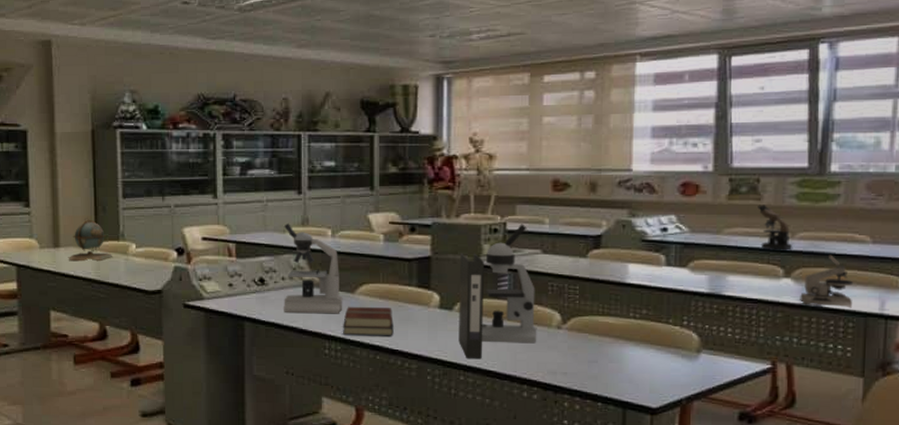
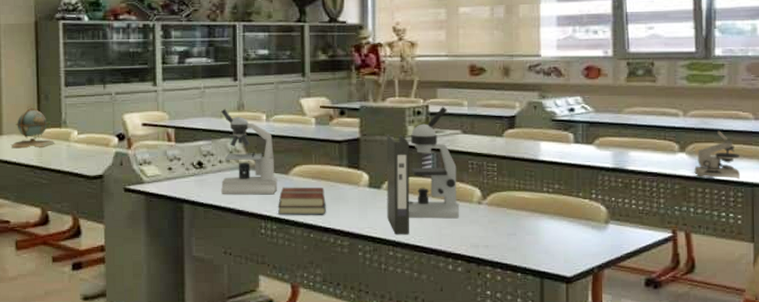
microscope: present [758,204,792,250] -> none [653,86,685,128]

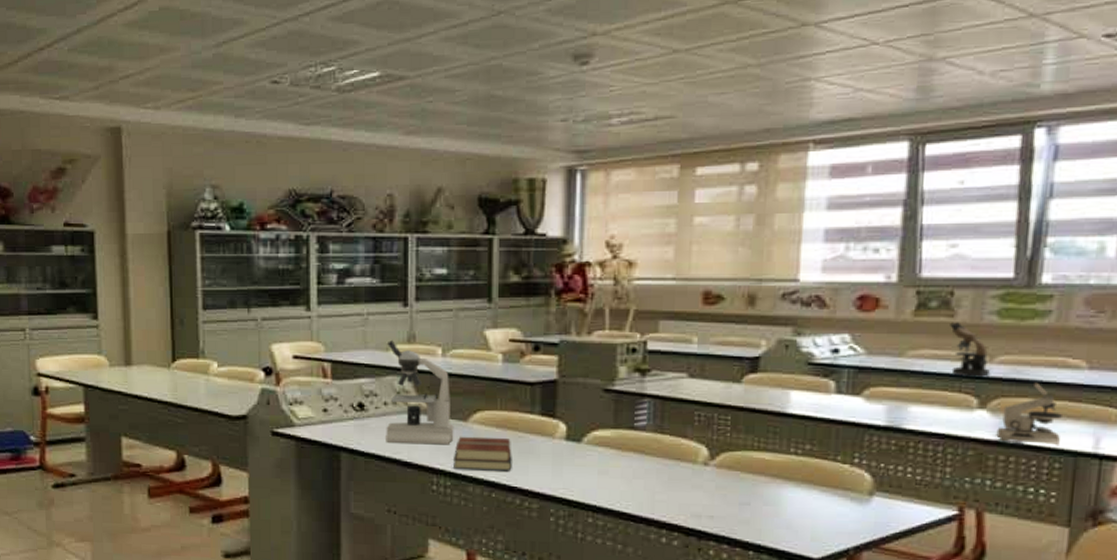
globe: present [10,106,54,148] -> none [141,332,191,381]
binder: present [386,134,410,234] -> none [587,376,619,498]
microscope: present [409,106,460,219] -> none [615,343,680,482]
microscope: none [653,86,685,128] -> present [950,322,990,377]

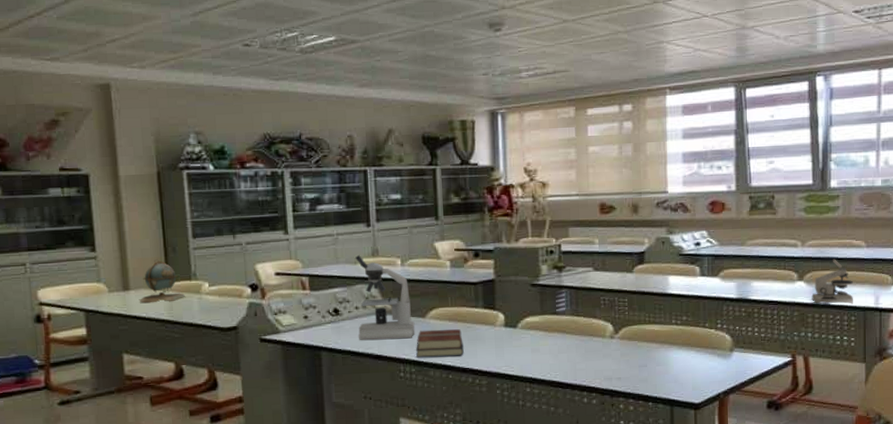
globe: none [141,332,191,381] -> present [139,259,185,303]
microscope: present [950,322,990,377] -> none [774,218,803,258]

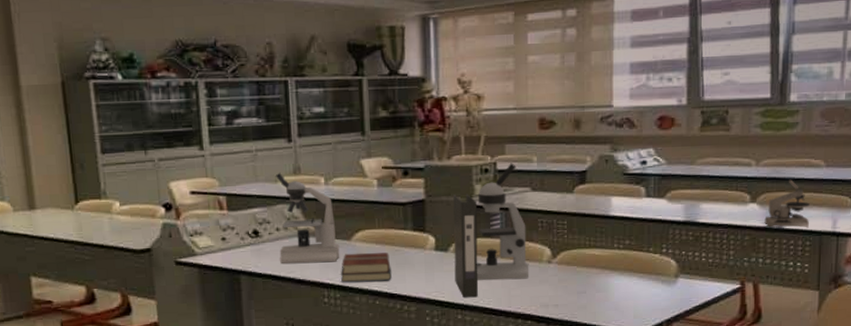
globe: present [139,259,185,303] -> none [46,176,95,223]
binder: none [521,274,546,371] -> present [453,194,479,297]
microscope: none [544,245,593,355] -> present [477,163,529,280]

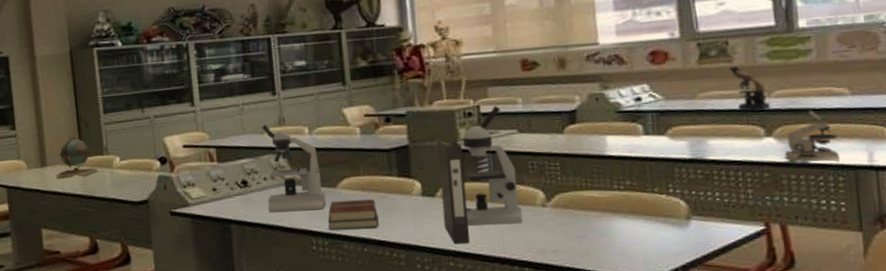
globe: none [46,176,95,223] -> present [55,135,98,178]
microscope: none [727,135,757,178] -> present [729,66,770,110]

